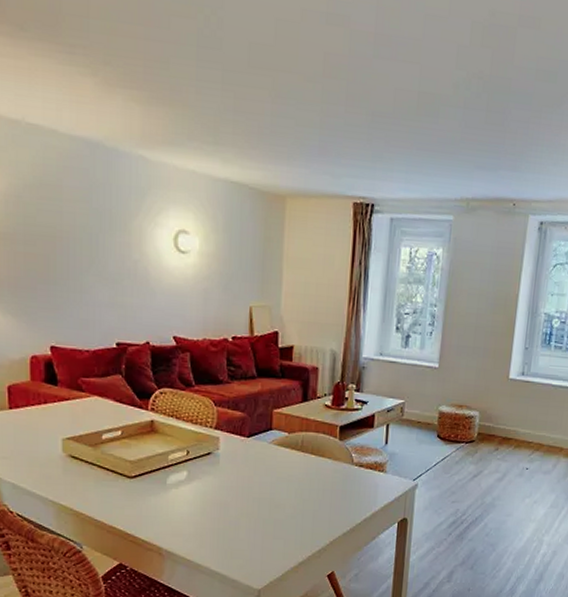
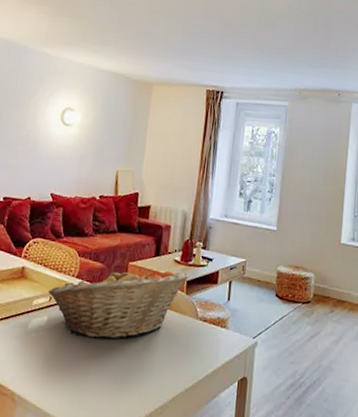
fruit basket: none [184,416,342,490] -> present [48,267,190,339]

